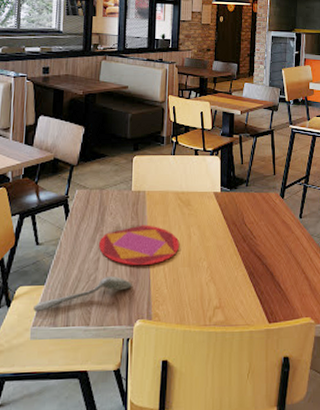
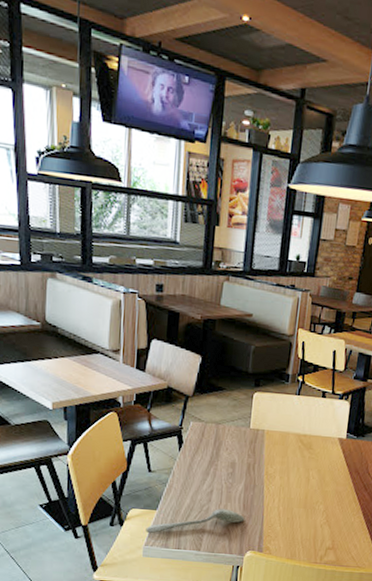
plate: present [99,225,180,266] -> none [213,463,297,502]

